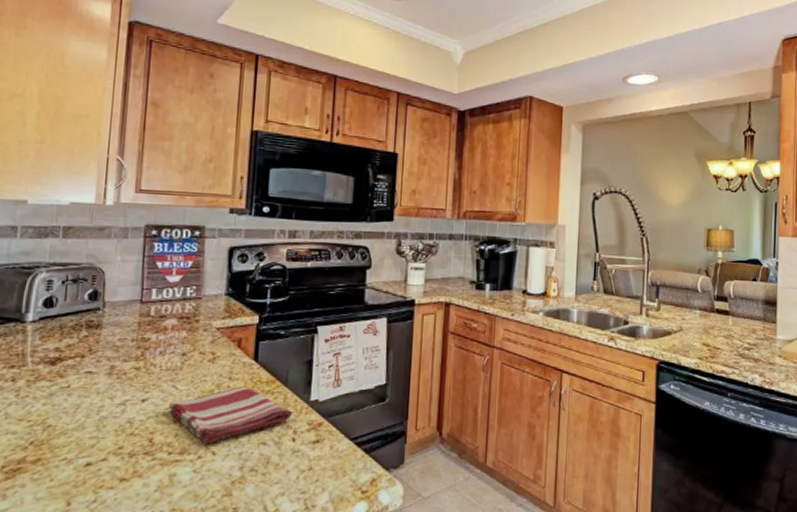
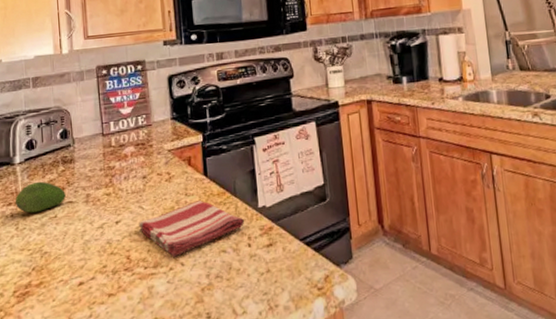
fruit: none [19,344,85,380] -> present [15,181,66,214]

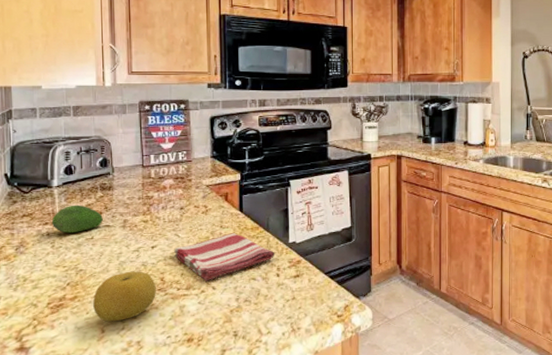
fruit: none [59,250,124,309] -> present [93,271,157,322]

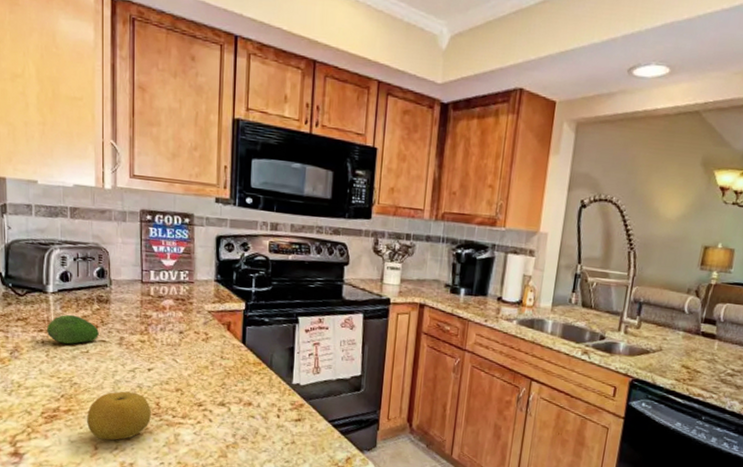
dish towel: present [174,233,275,281] -> none [171,365,277,413]

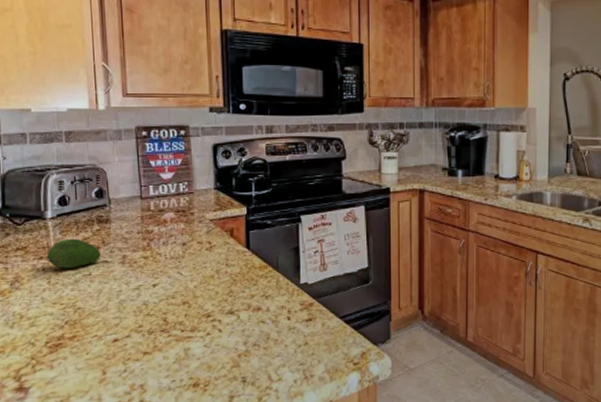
fruit: present [87,391,152,441] -> none [93,310,160,363]

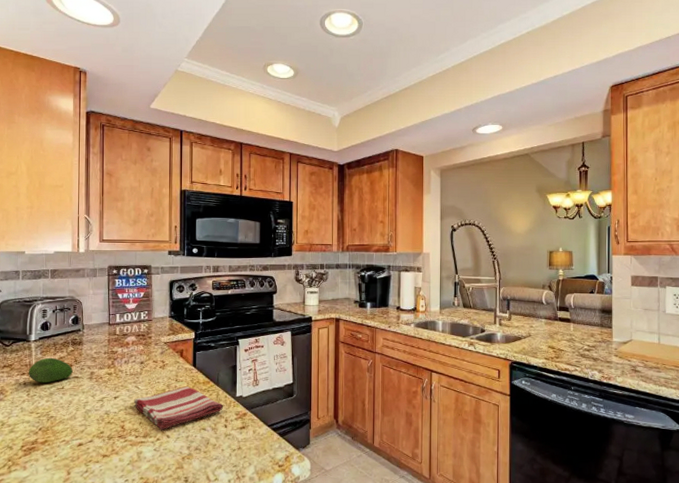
dish towel: none [177,272,286,323] -> present [134,386,224,430]

